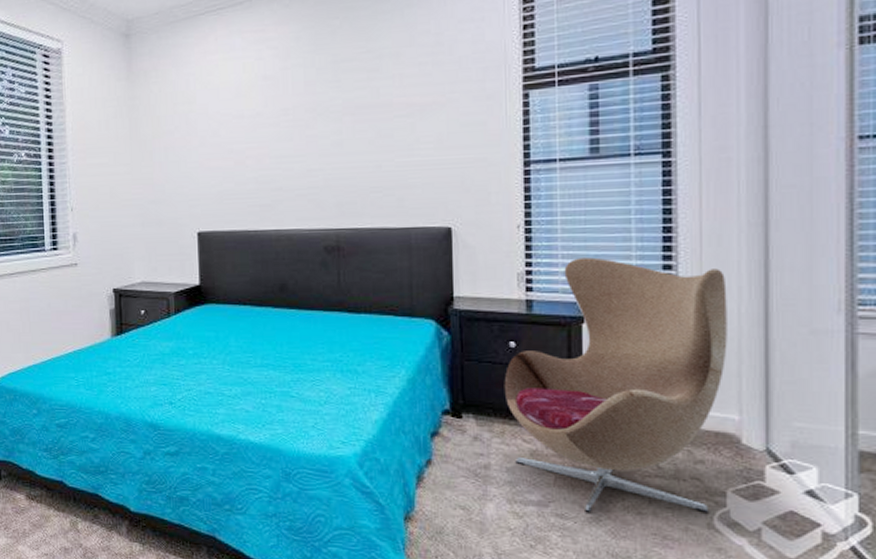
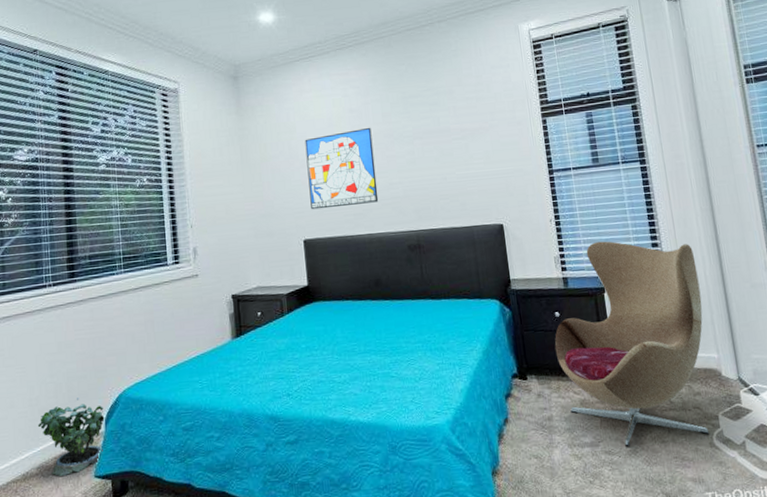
wall art: none [206,99,292,198] -> present [305,127,379,210]

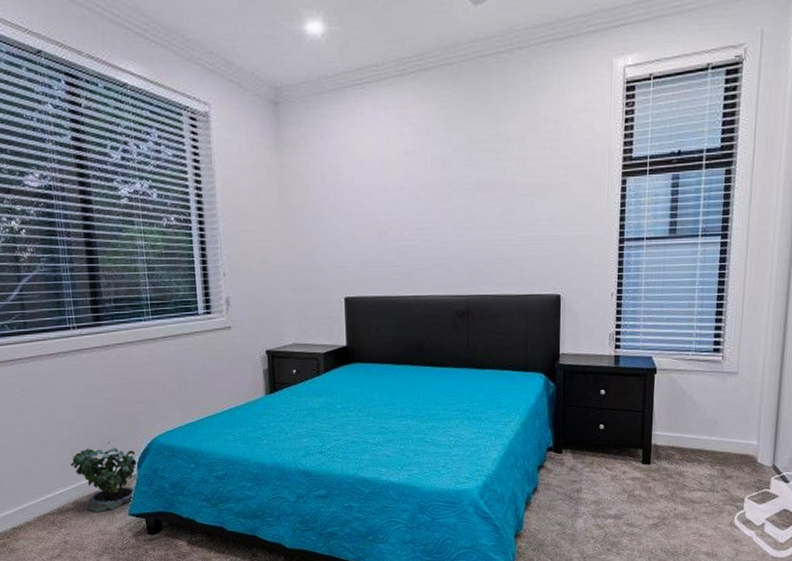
wall art: present [305,127,379,210] -> none [352,174,429,265]
armchair: present [554,241,710,448] -> none [594,320,758,521]

